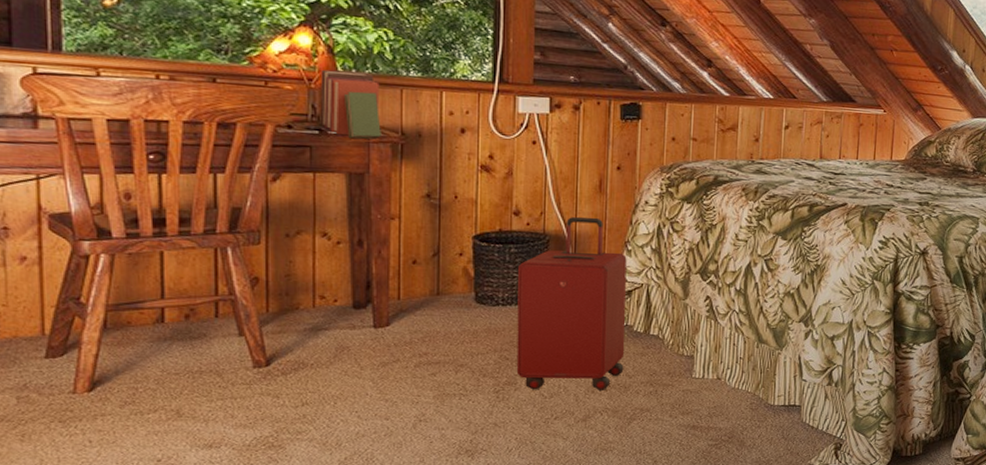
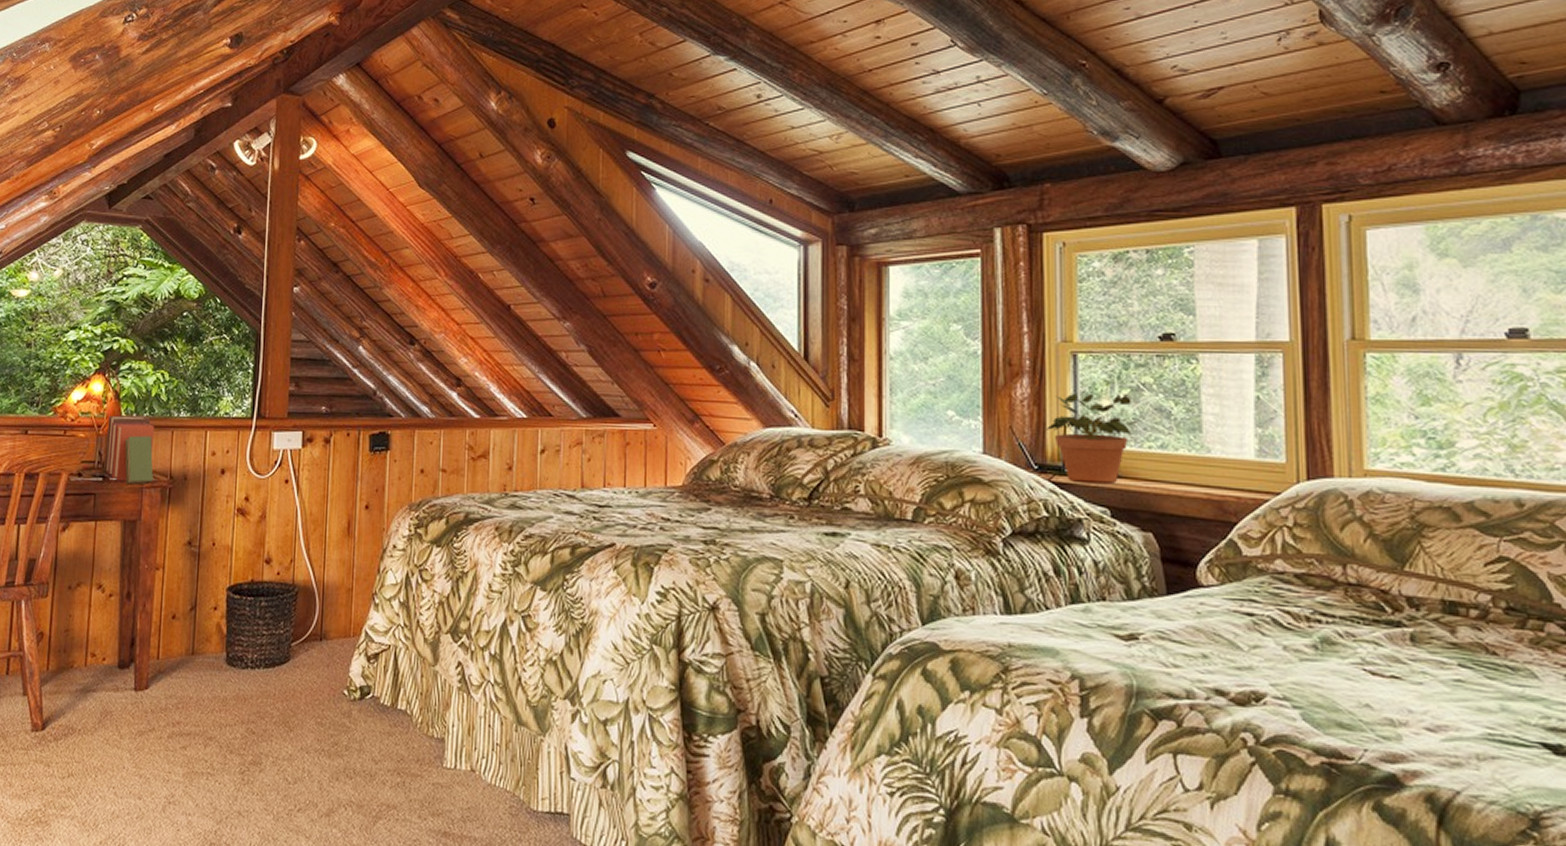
suitcase: present [516,217,627,390] -> none [262,564,374,778]

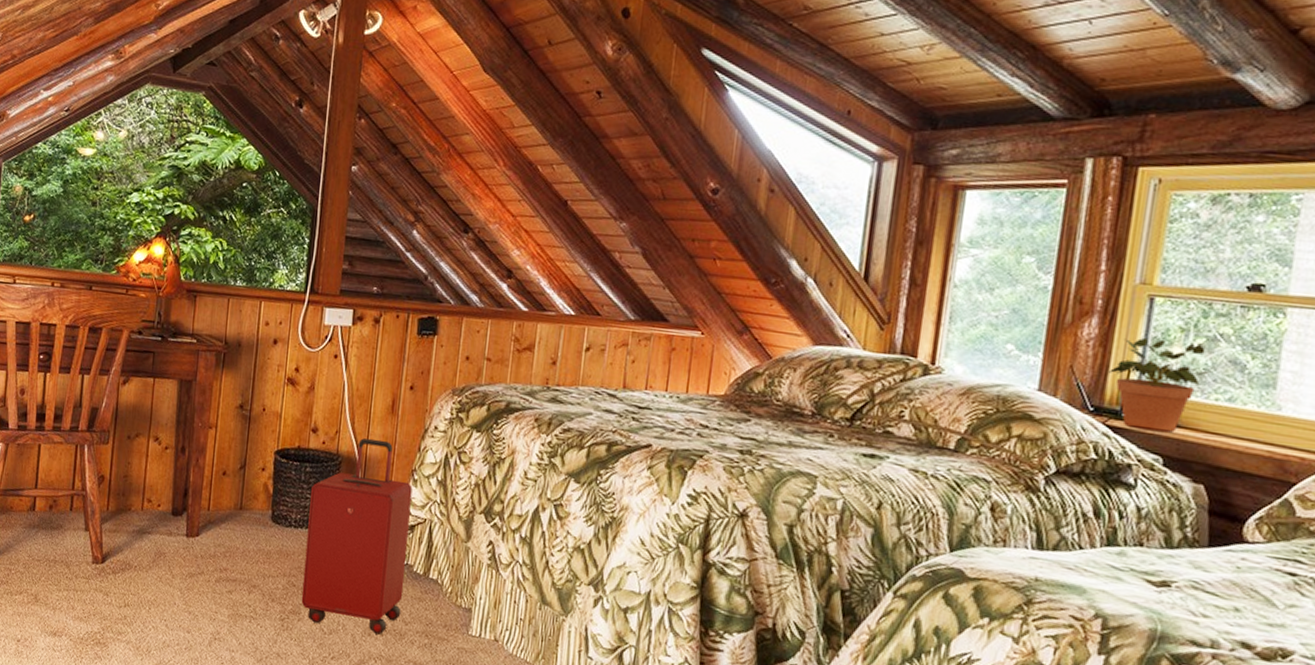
books: present [104,415,155,485] -> none [163,278,212,348]
suitcase: none [262,564,374,778] -> present [301,438,413,635]

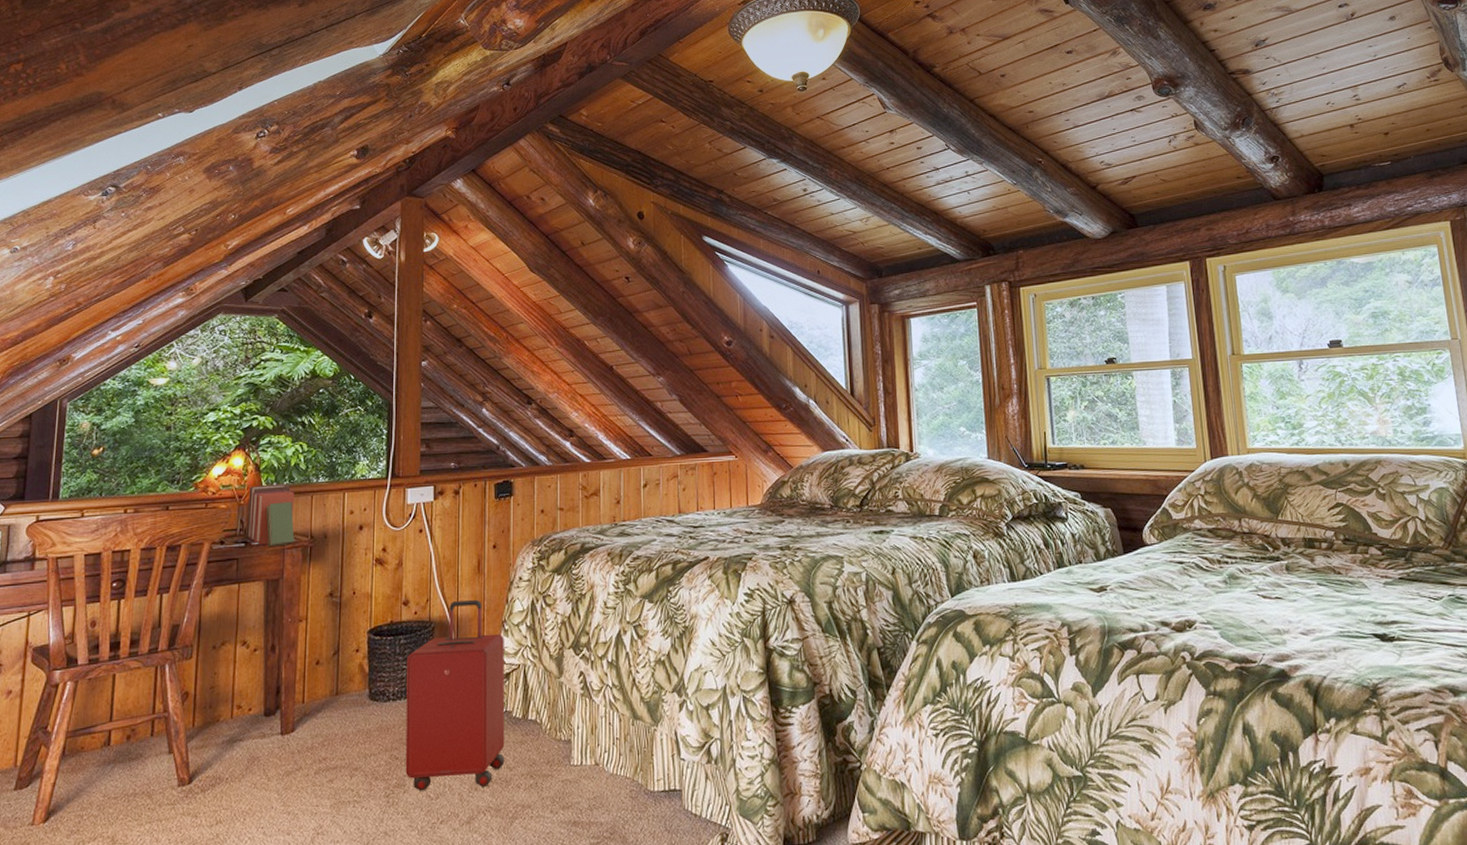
books: none [163,278,212,348] -> present [246,483,295,548]
potted plant: present [1109,337,1210,434] -> none [1032,406,1096,476]

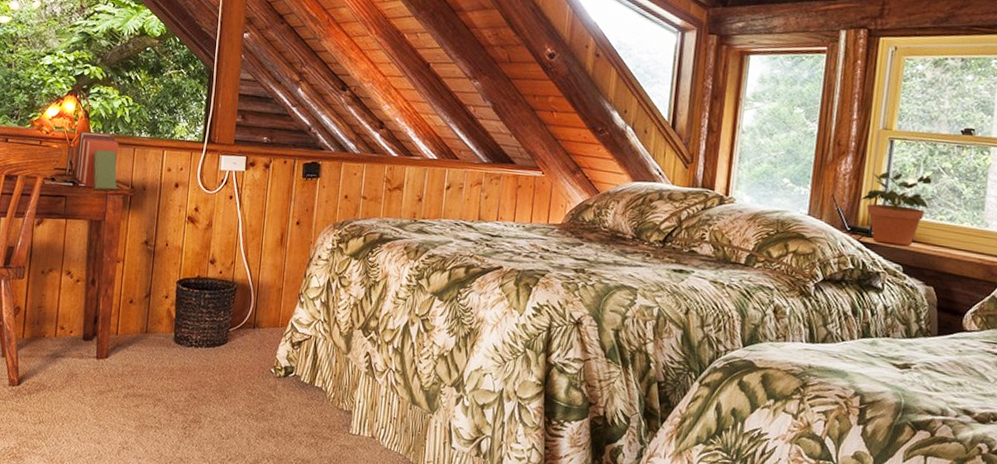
suitcase: present [405,599,505,791] -> none [201,267,300,437]
potted plant: none [1032,406,1096,476] -> present [861,171,936,247]

